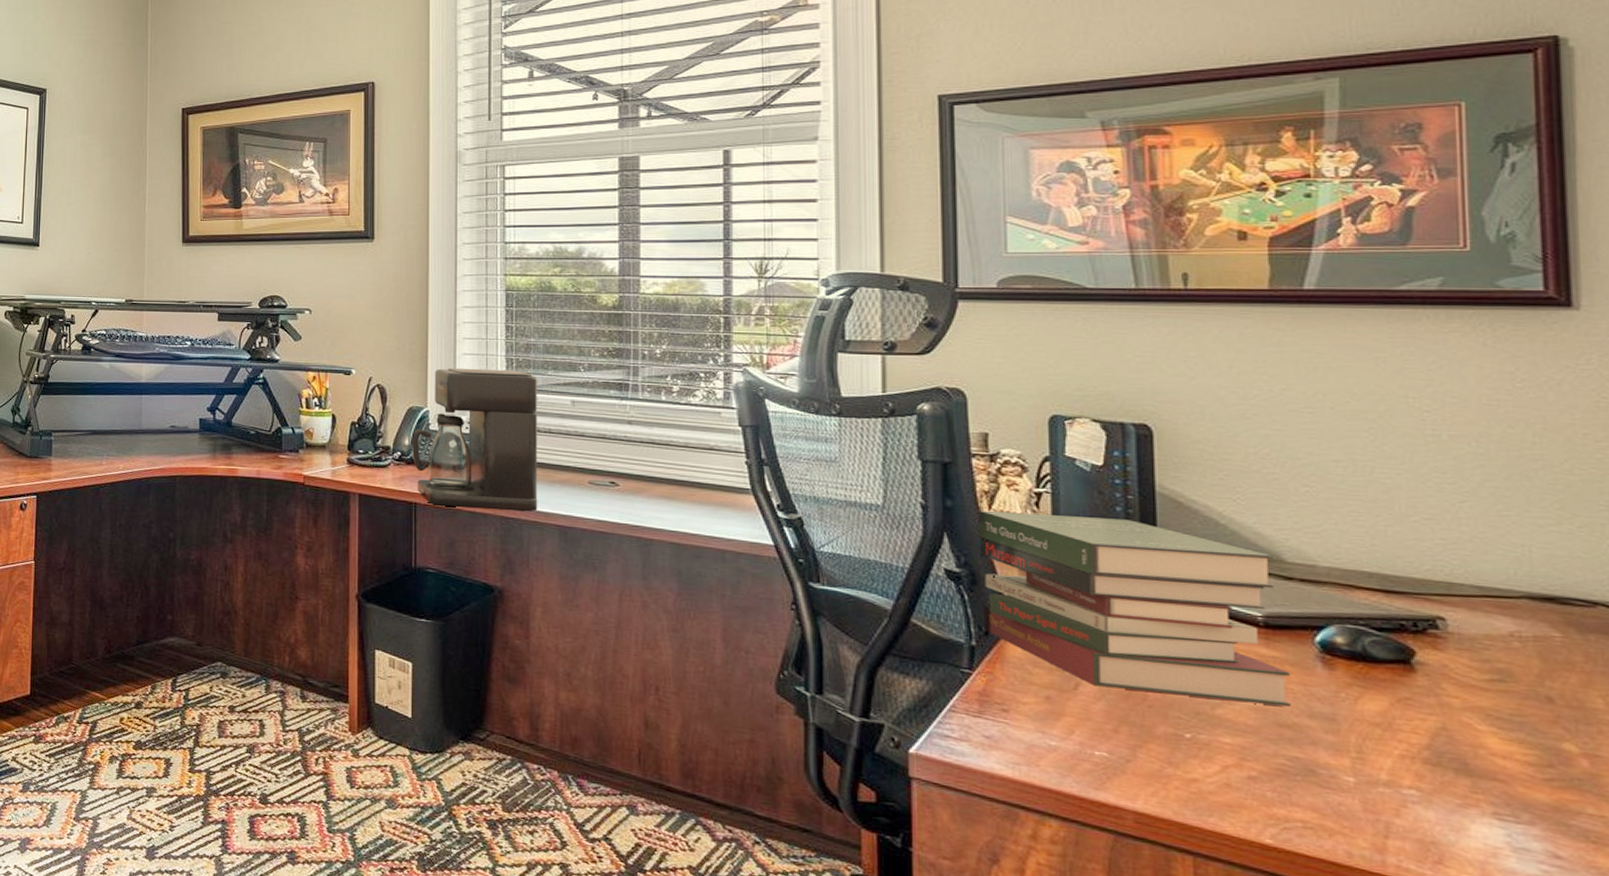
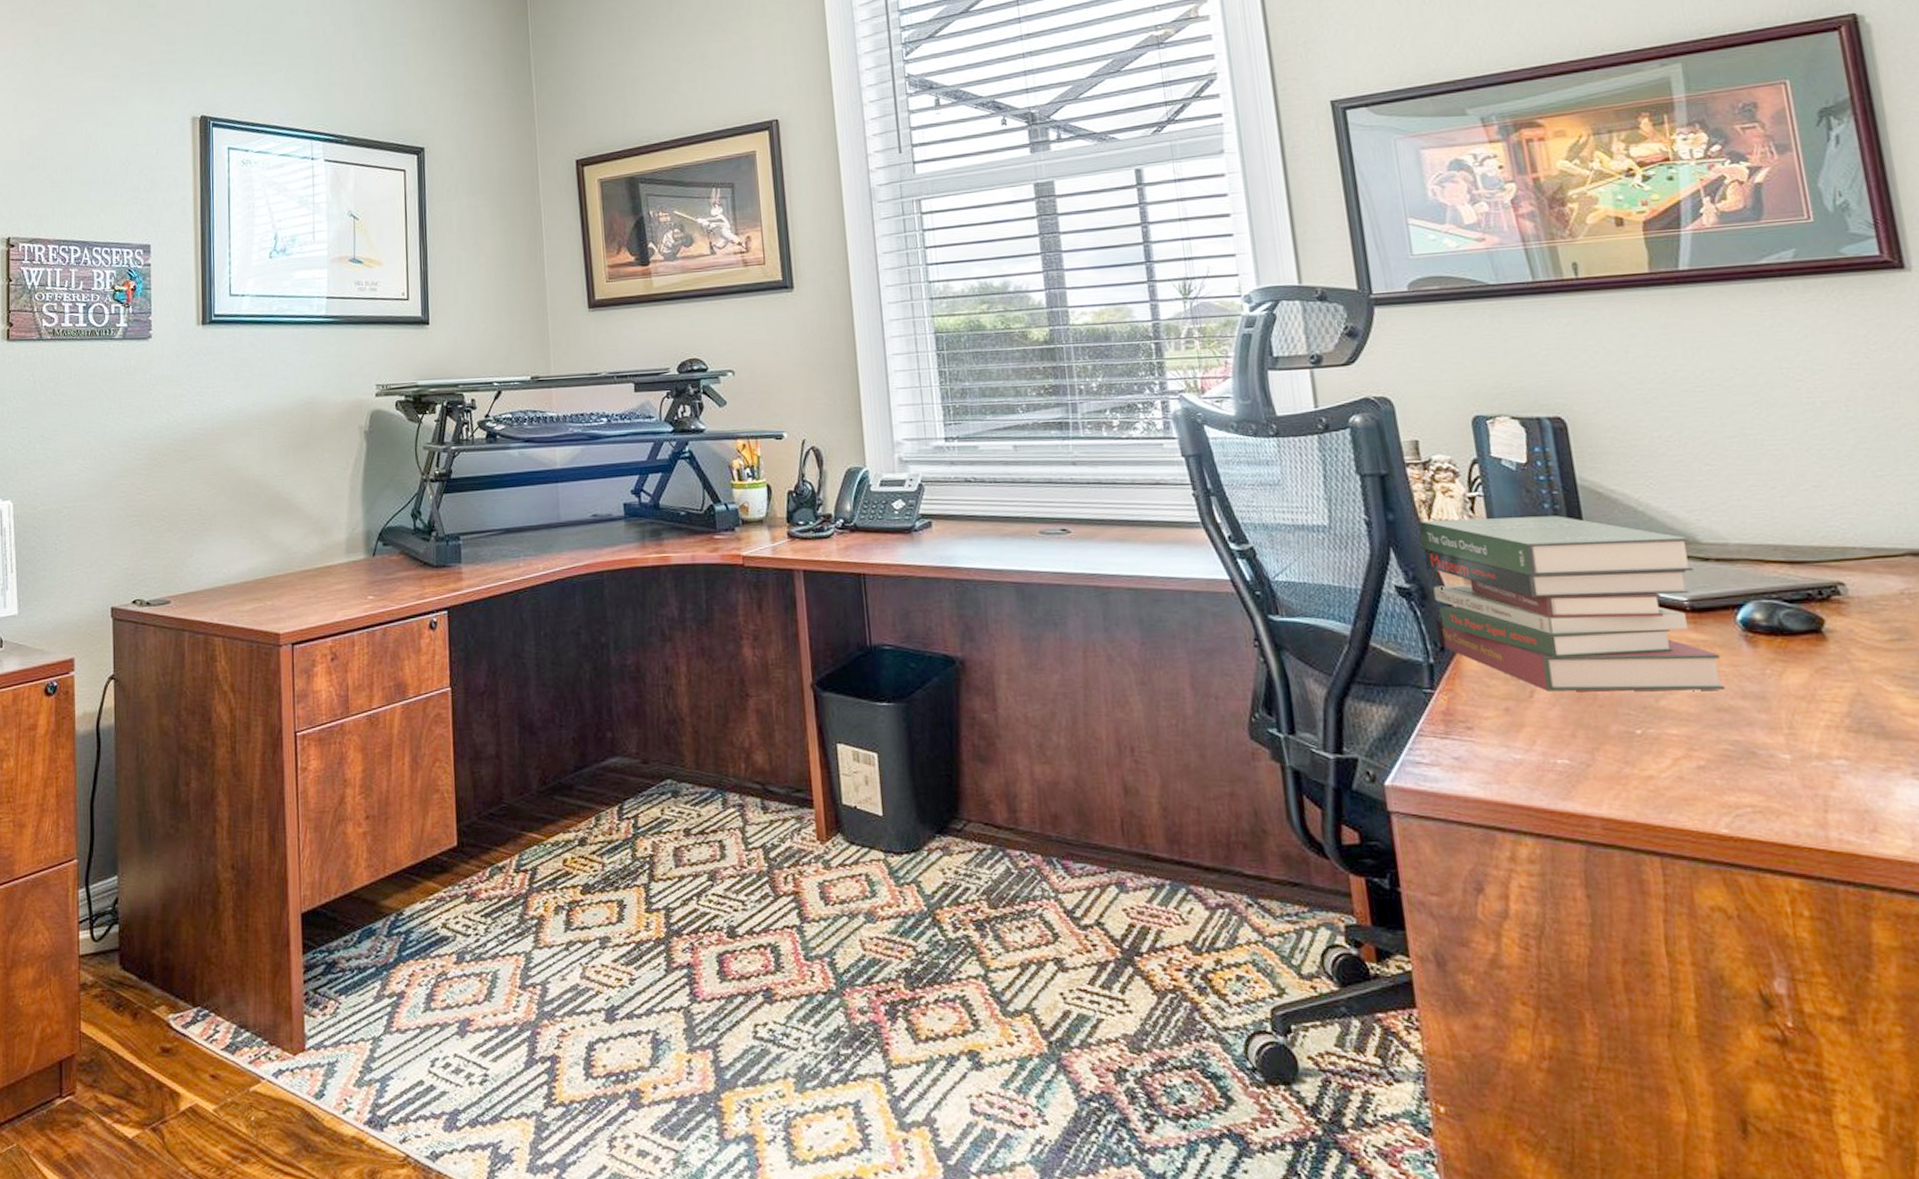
coffee maker: present [412,367,538,512] -> none [853,418,992,575]

